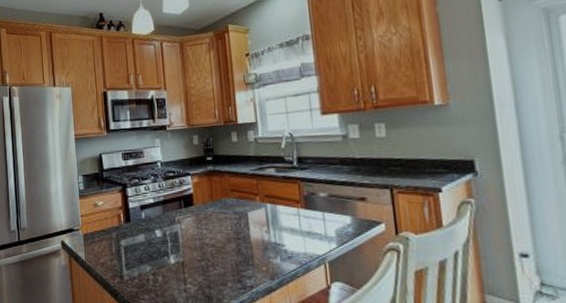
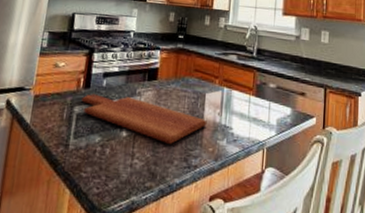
cutting board: none [125,226,255,267] -> present [81,94,207,144]

